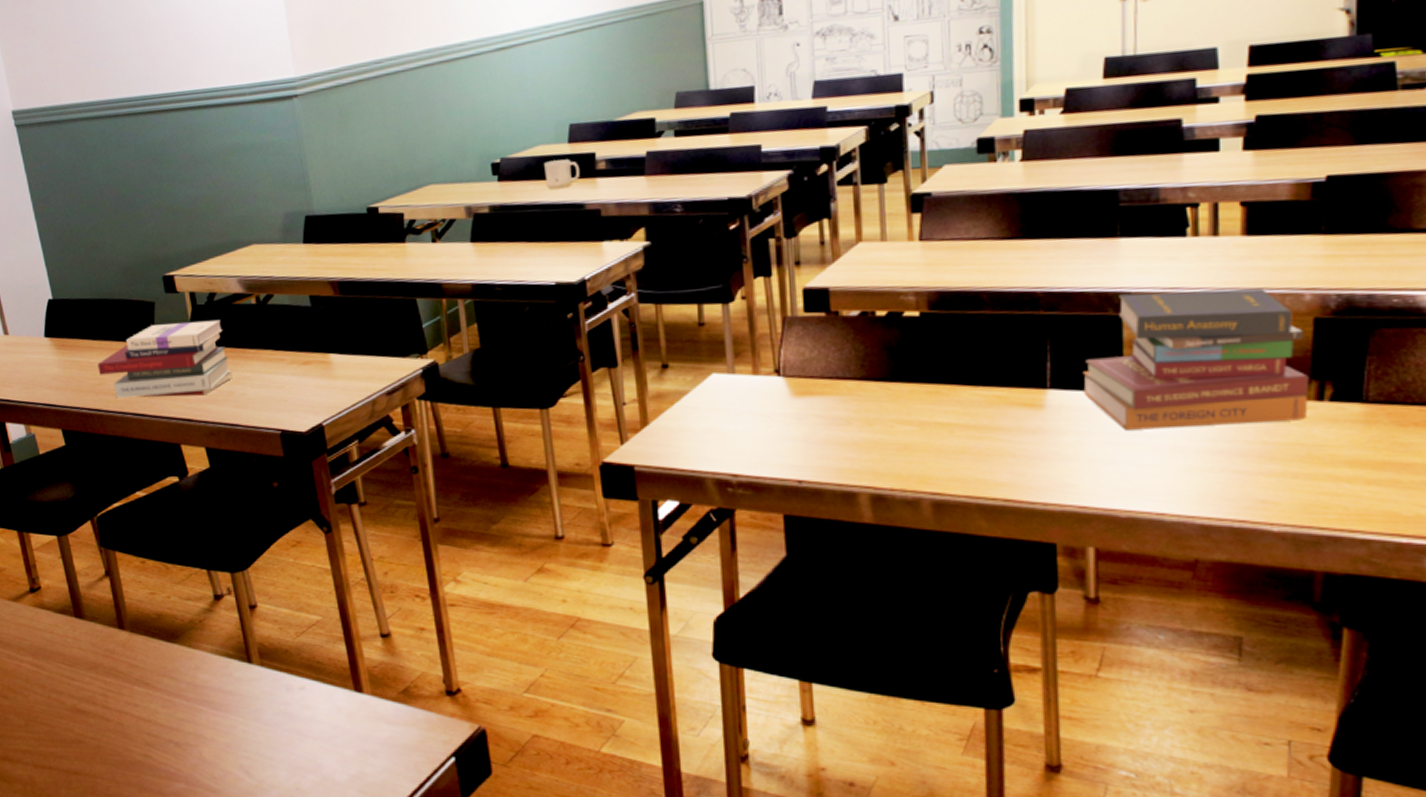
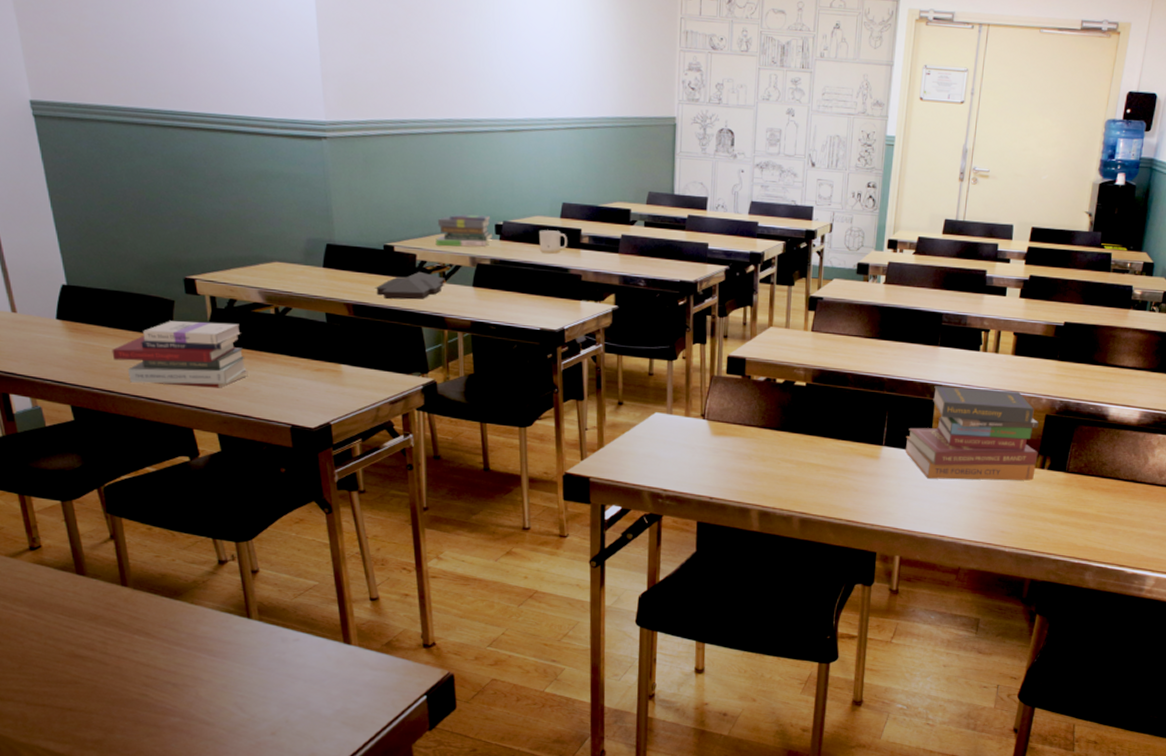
papers: none [360,232,439,270] -> present [375,271,445,300]
books: none [424,155,489,200] -> present [435,214,492,248]

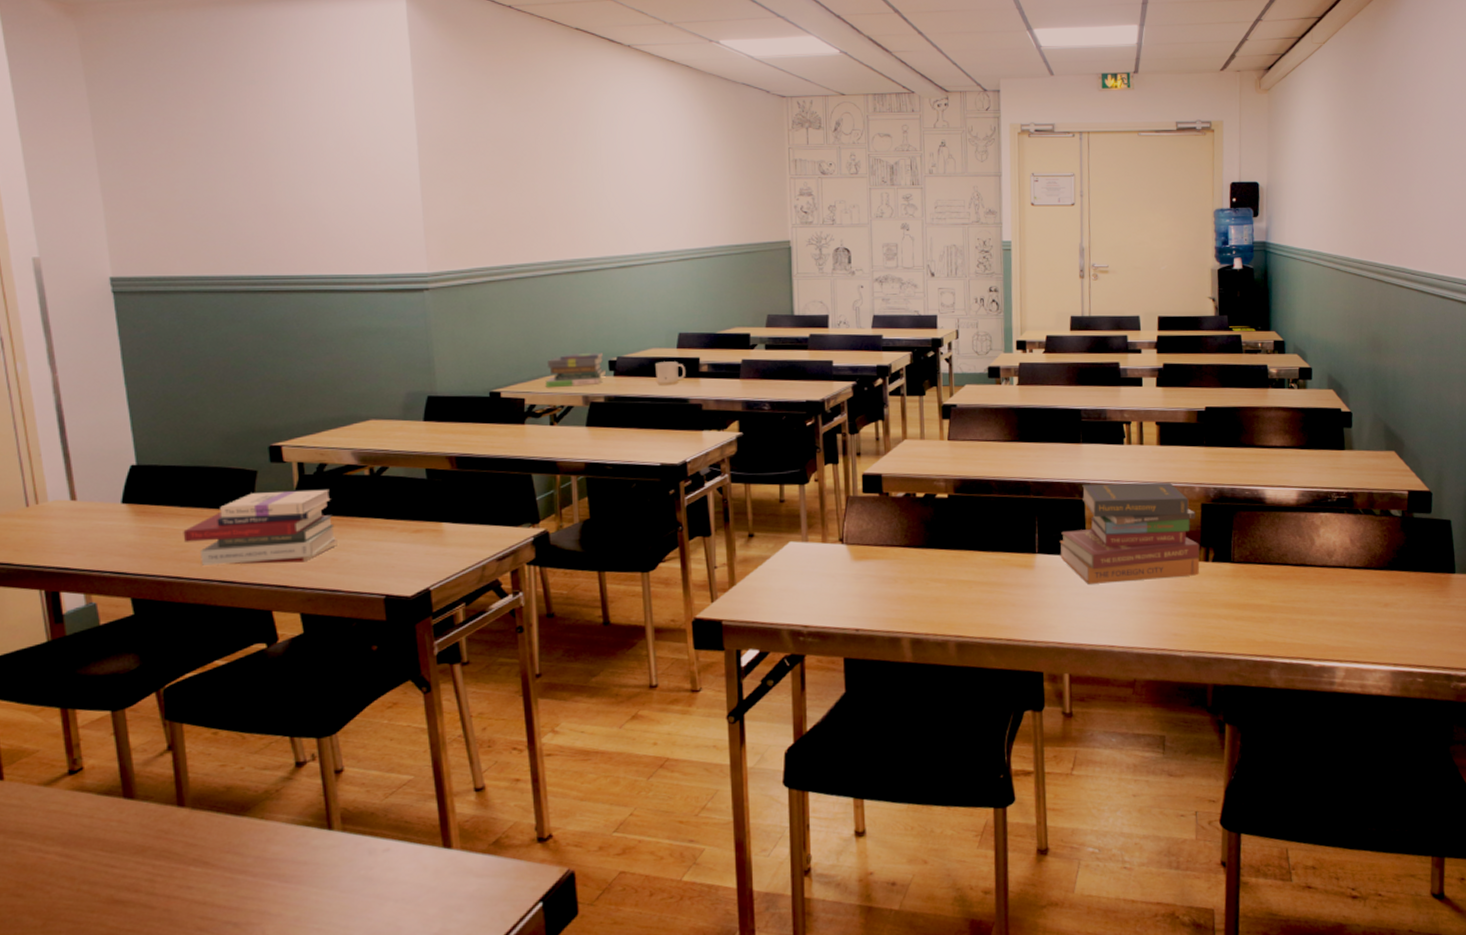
papers: present [375,271,445,300] -> none [480,415,557,447]

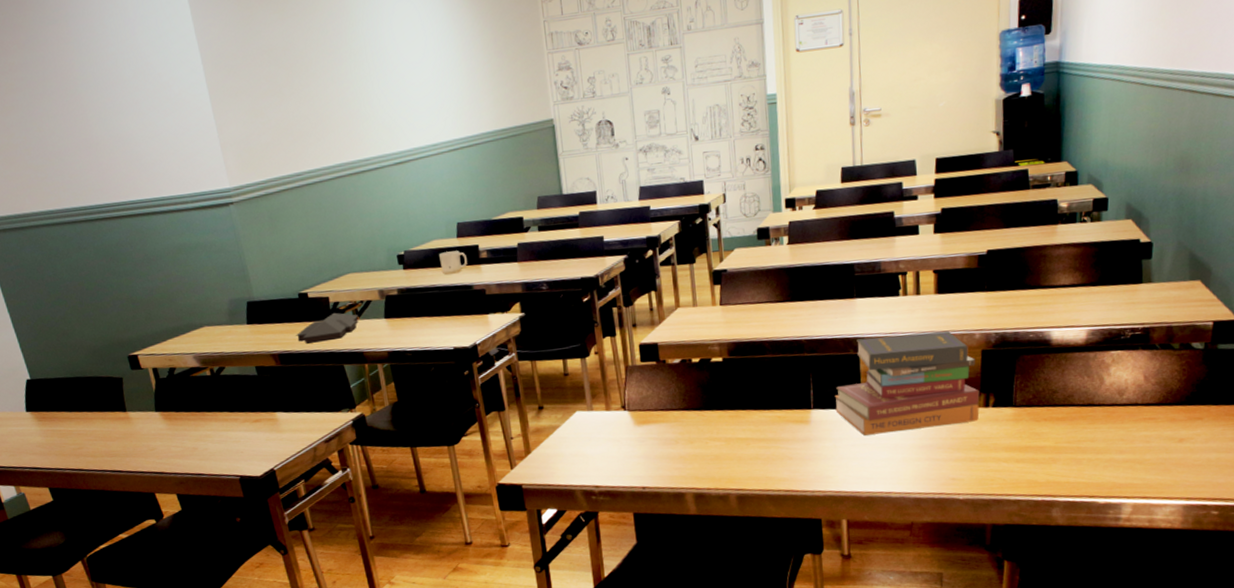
books: present [183,489,338,566] -> none [76,389,196,459]
papers: none [480,415,557,447] -> present [296,312,359,344]
books: present [545,353,606,388] -> none [343,248,396,286]

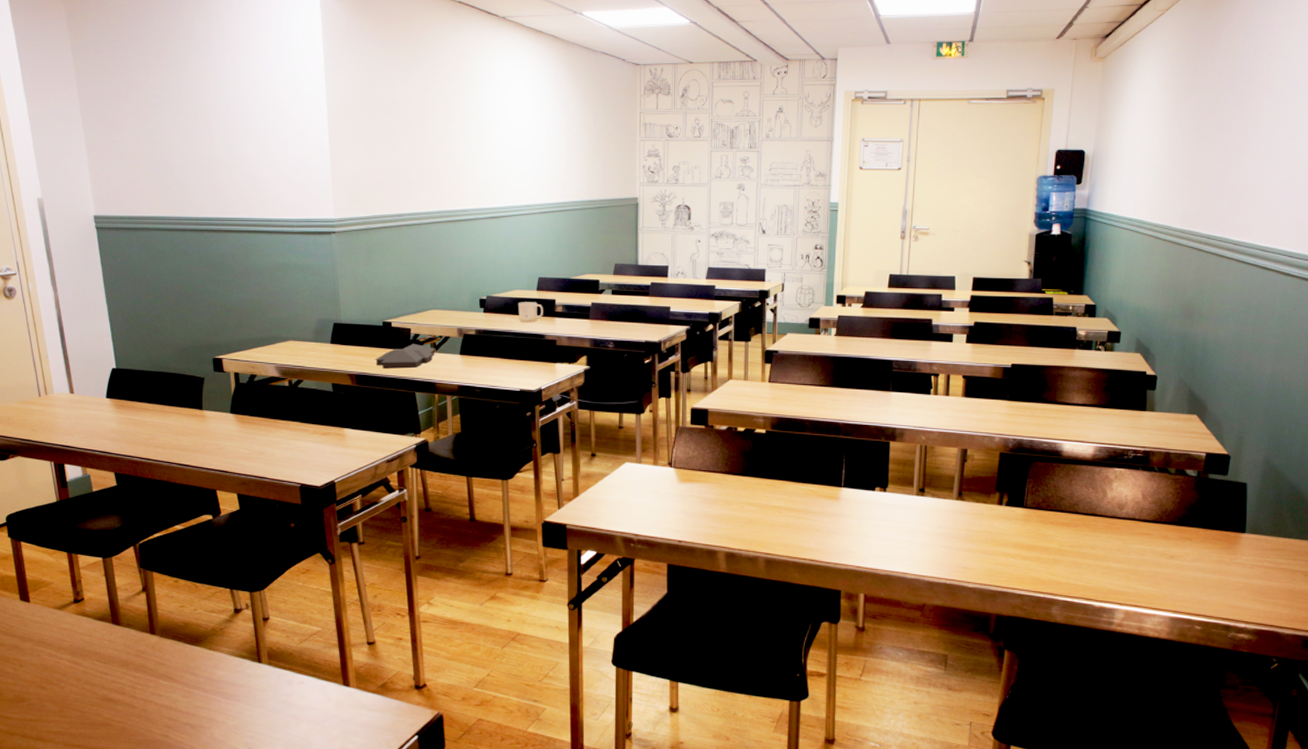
books: present [834,330,980,436] -> none [863,428,995,518]

